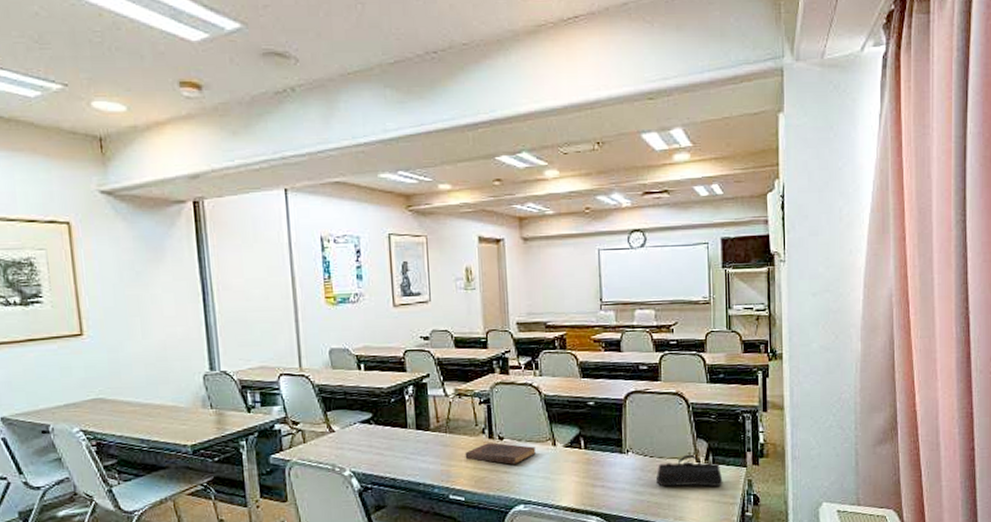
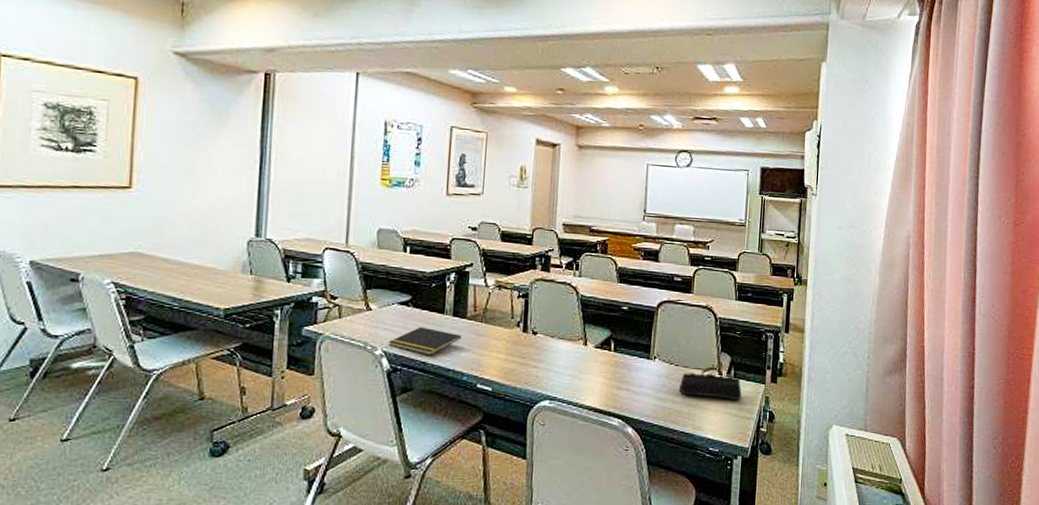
notepad: none [355,443,427,471] -> present [388,326,461,355]
book: present [465,442,536,464] -> none [497,336,567,360]

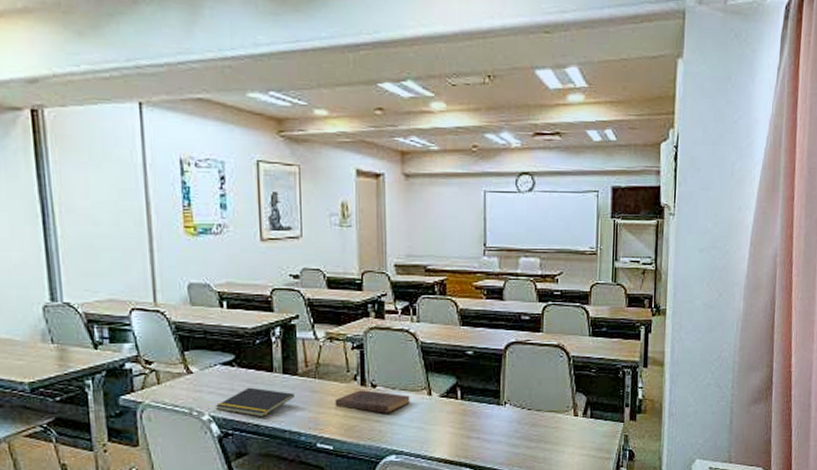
book: none [497,336,567,360] -> present [334,390,410,413]
pencil case: present [678,366,742,401] -> none [532,408,600,442]

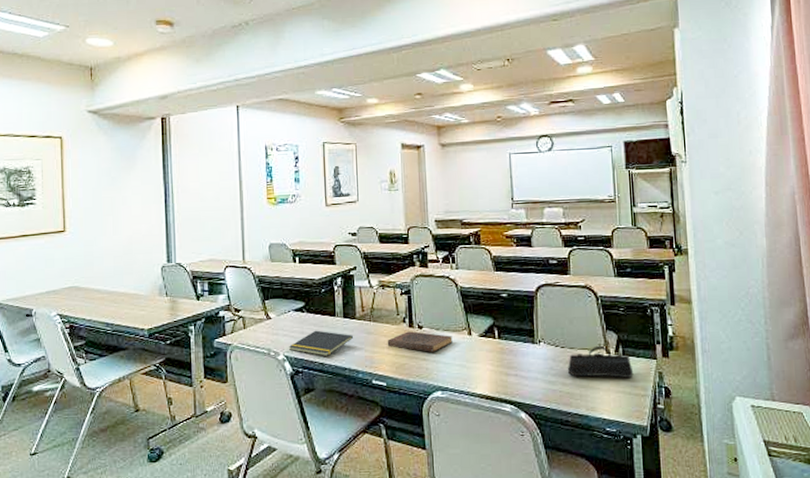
pencil case: none [532,408,600,442] -> present [567,345,634,379]

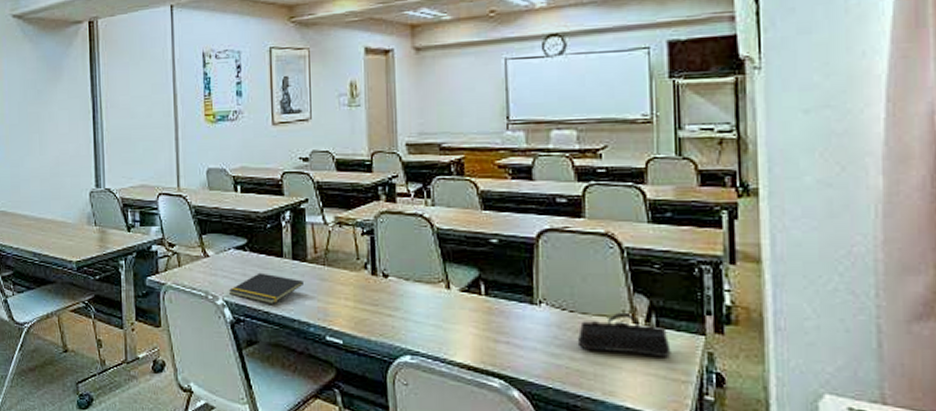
book: present [387,331,453,352] -> none [344,280,426,307]

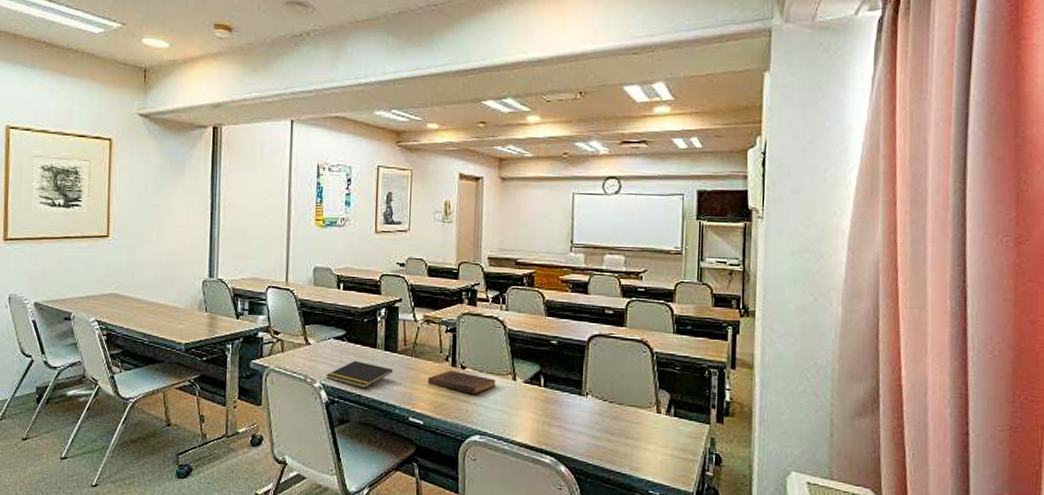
book: none [344,280,426,307] -> present [427,370,496,394]
pencil case: present [577,312,671,358] -> none [613,404,684,442]

